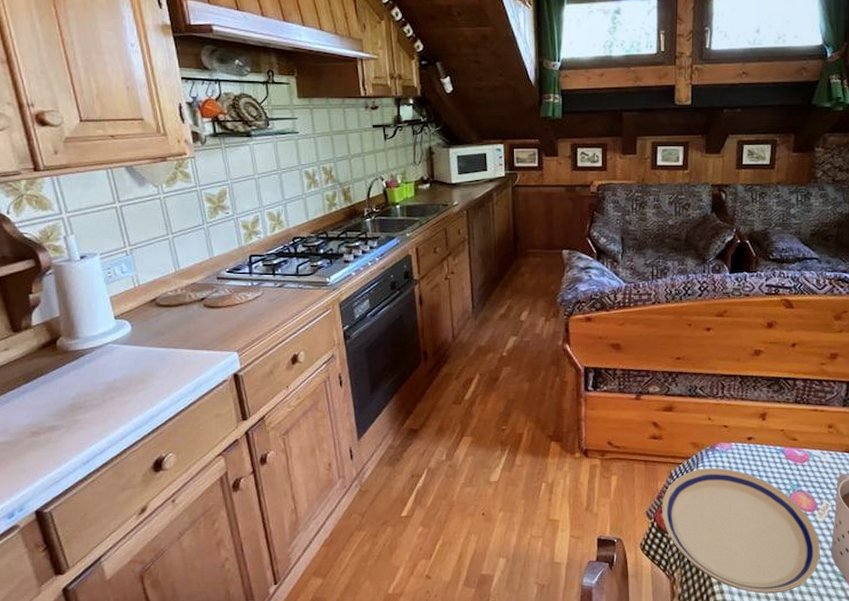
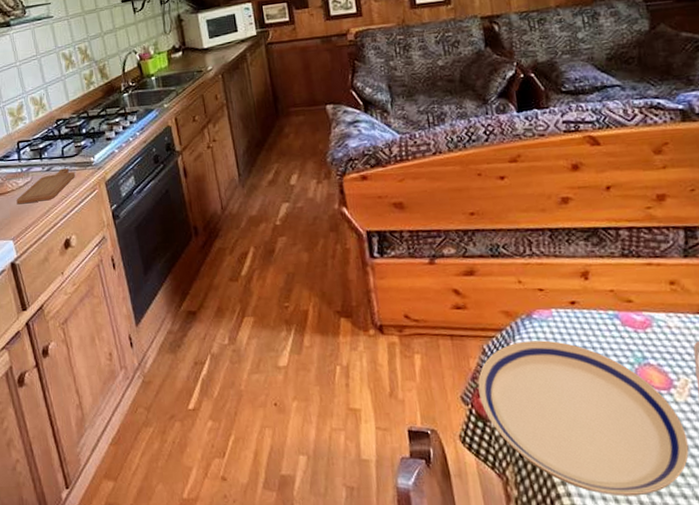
chopping board: none [244,286,309,318] -> present [16,168,76,205]

